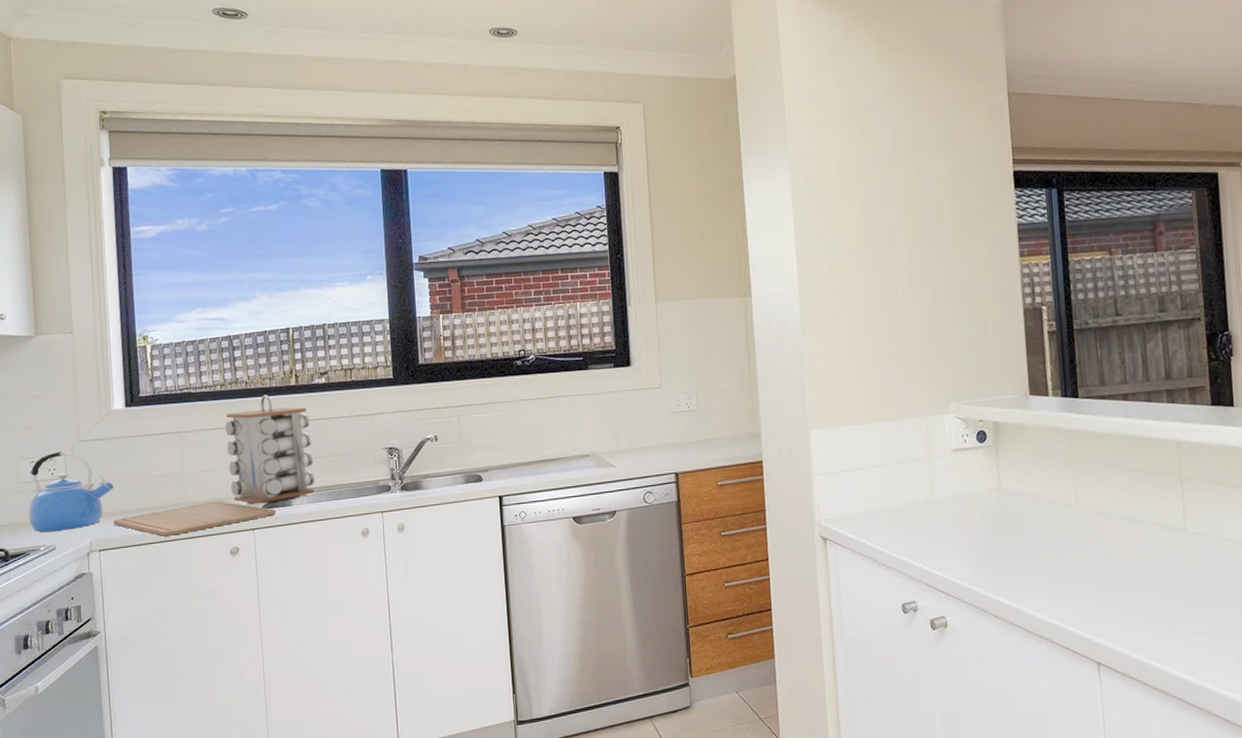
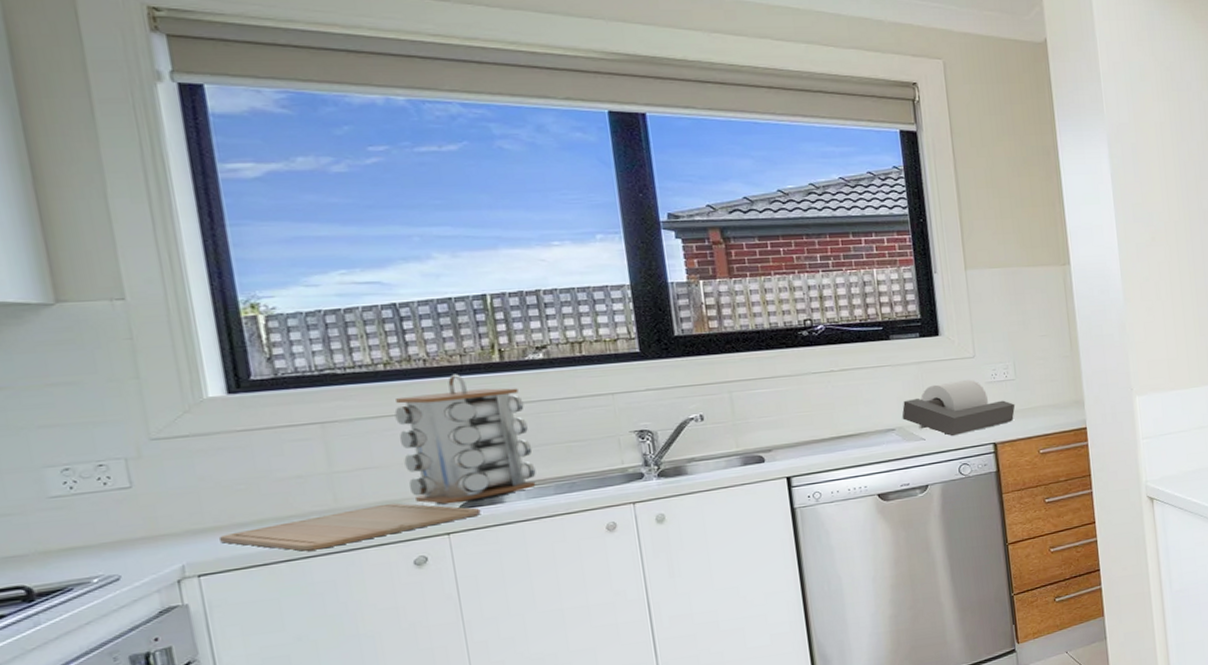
kettle: present [28,452,114,532] -> none [64,454,216,560]
paper towel holder: none [596,409,697,465] -> present [901,379,1016,437]

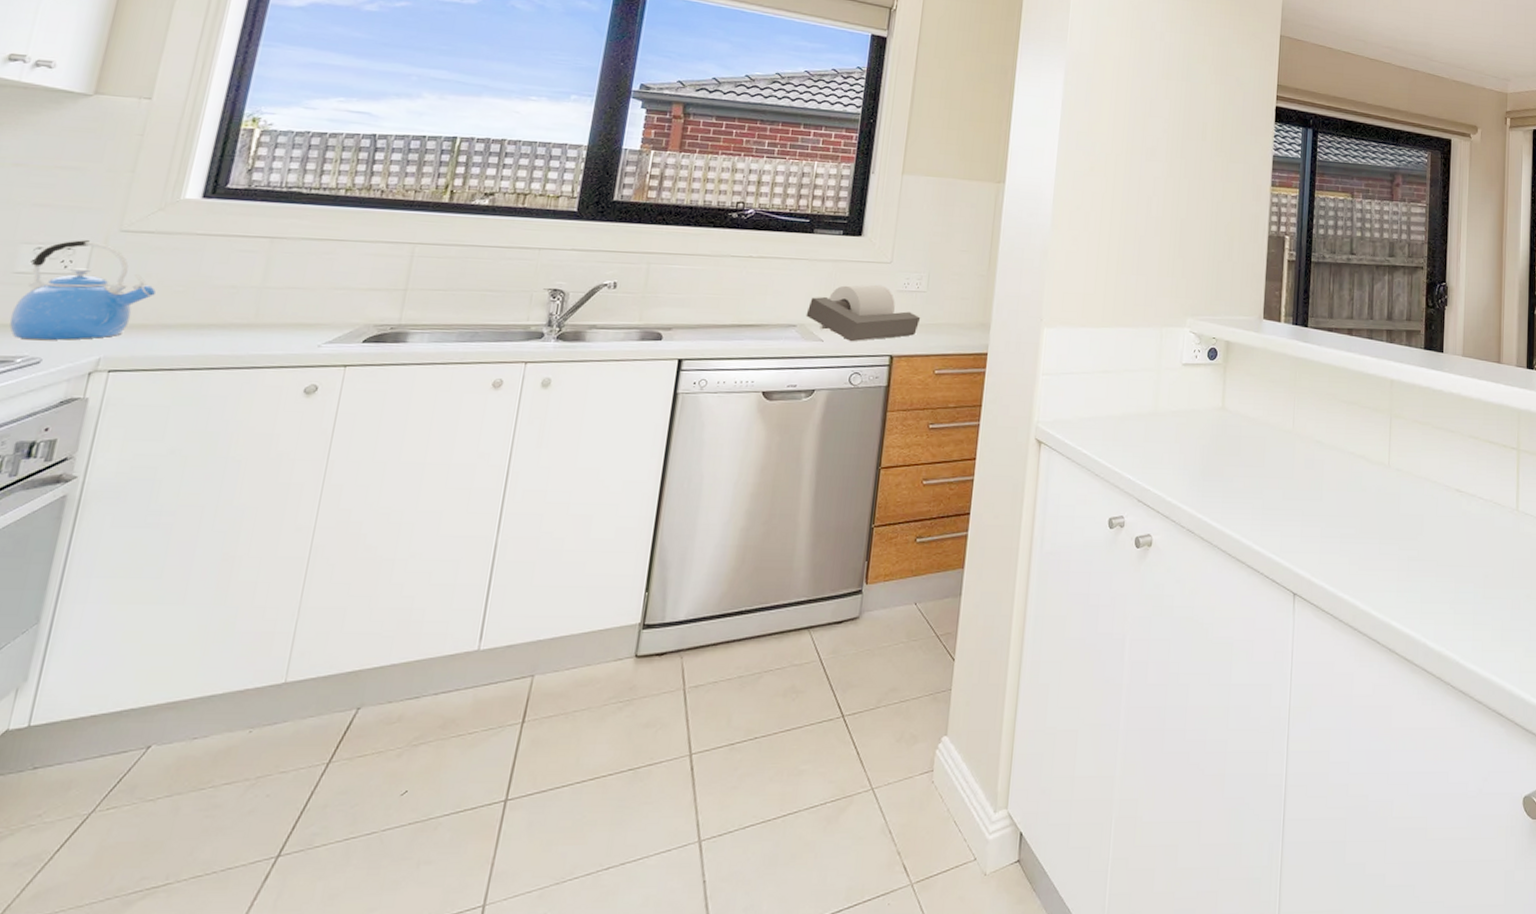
kettle: none [64,454,216,560] -> present [9,240,156,340]
chopping board: present [220,502,481,551] -> none [141,325,383,363]
spice rack: present [394,374,536,504] -> none [325,208,457,337]

